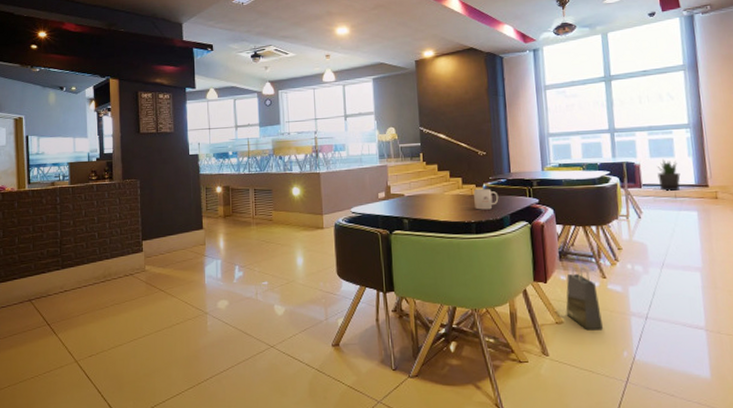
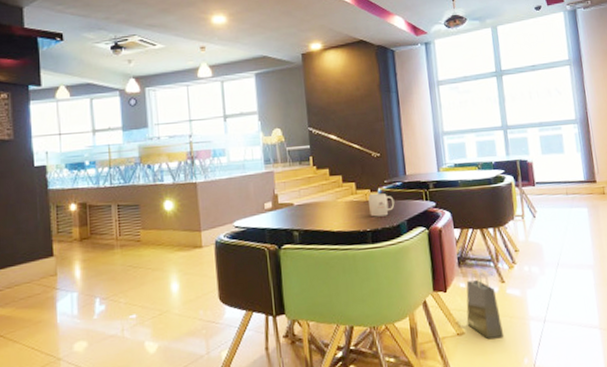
planter: present [657,160,681,191] -> none [549,156,571,189]

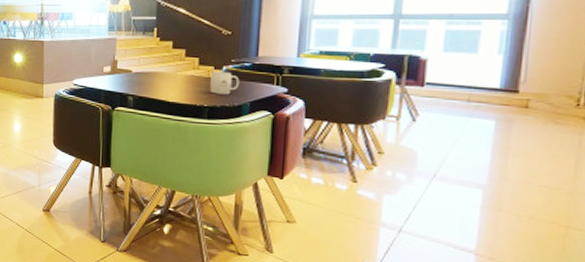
shopping bag: present [466,272,505,340] -> none [300,167,344,236]

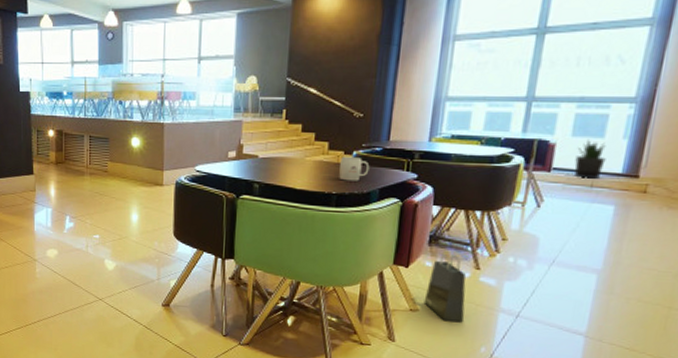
shopping bag: none [300,167,344,236] -> present [424,254,466,323]
planter: none [448,56,482,94] -> present [574,140,606,179]

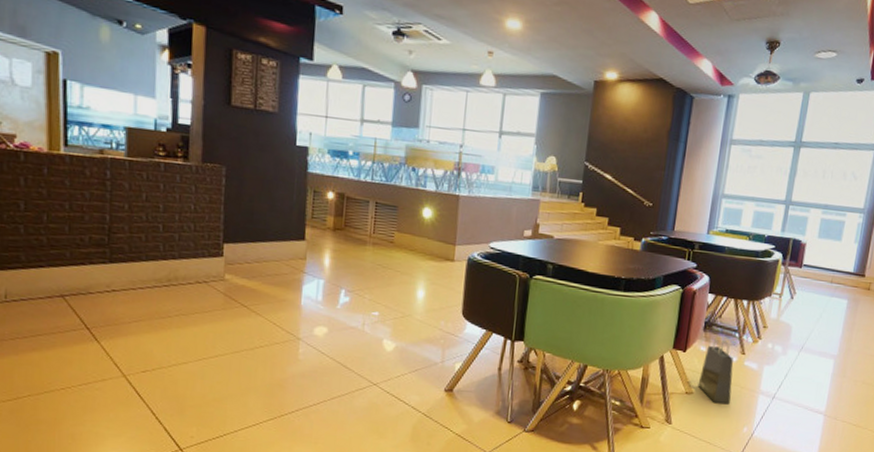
mug: present [338,156,370,181] -> none [628,242,656,268]
planter: present [574,140,606,179] -> none [819,242,843,276]

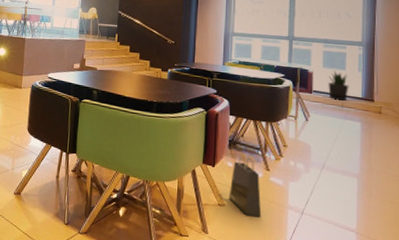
planter: none [819,242,843,276] -> present [328,71,349,101]

